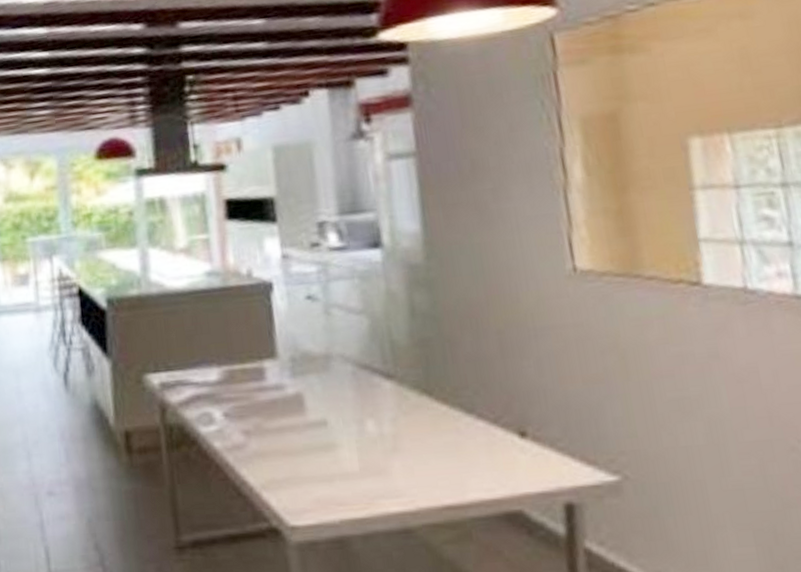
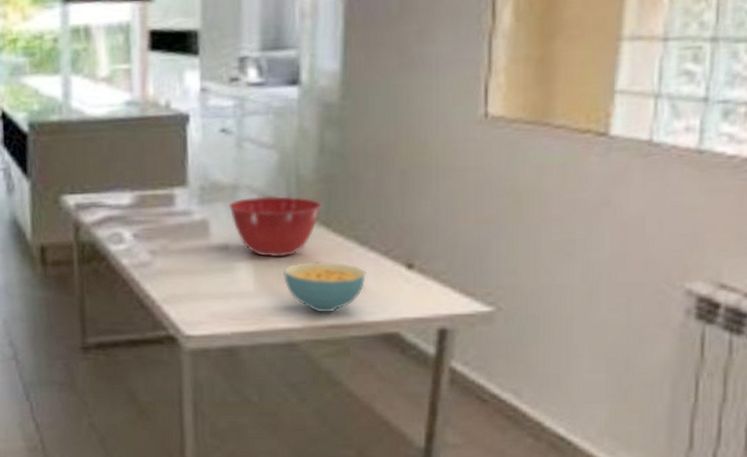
mixing bowl: none [322,363,421,432] -> present [229,196,322,258]
cereal bowl: none [388,433,478,493] -> present [283,261,366,313]

